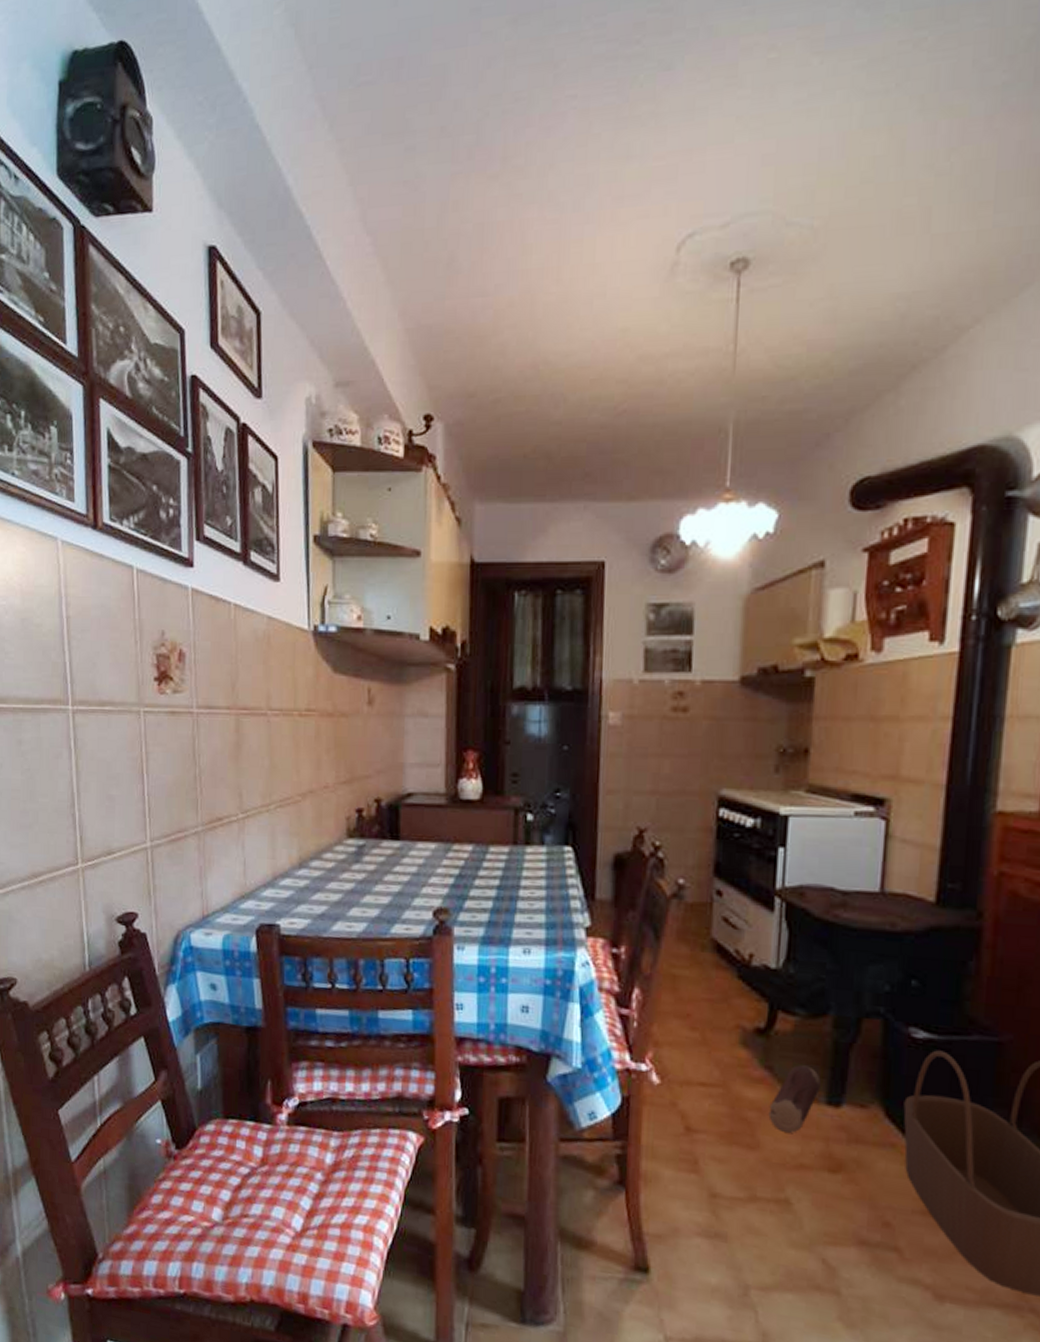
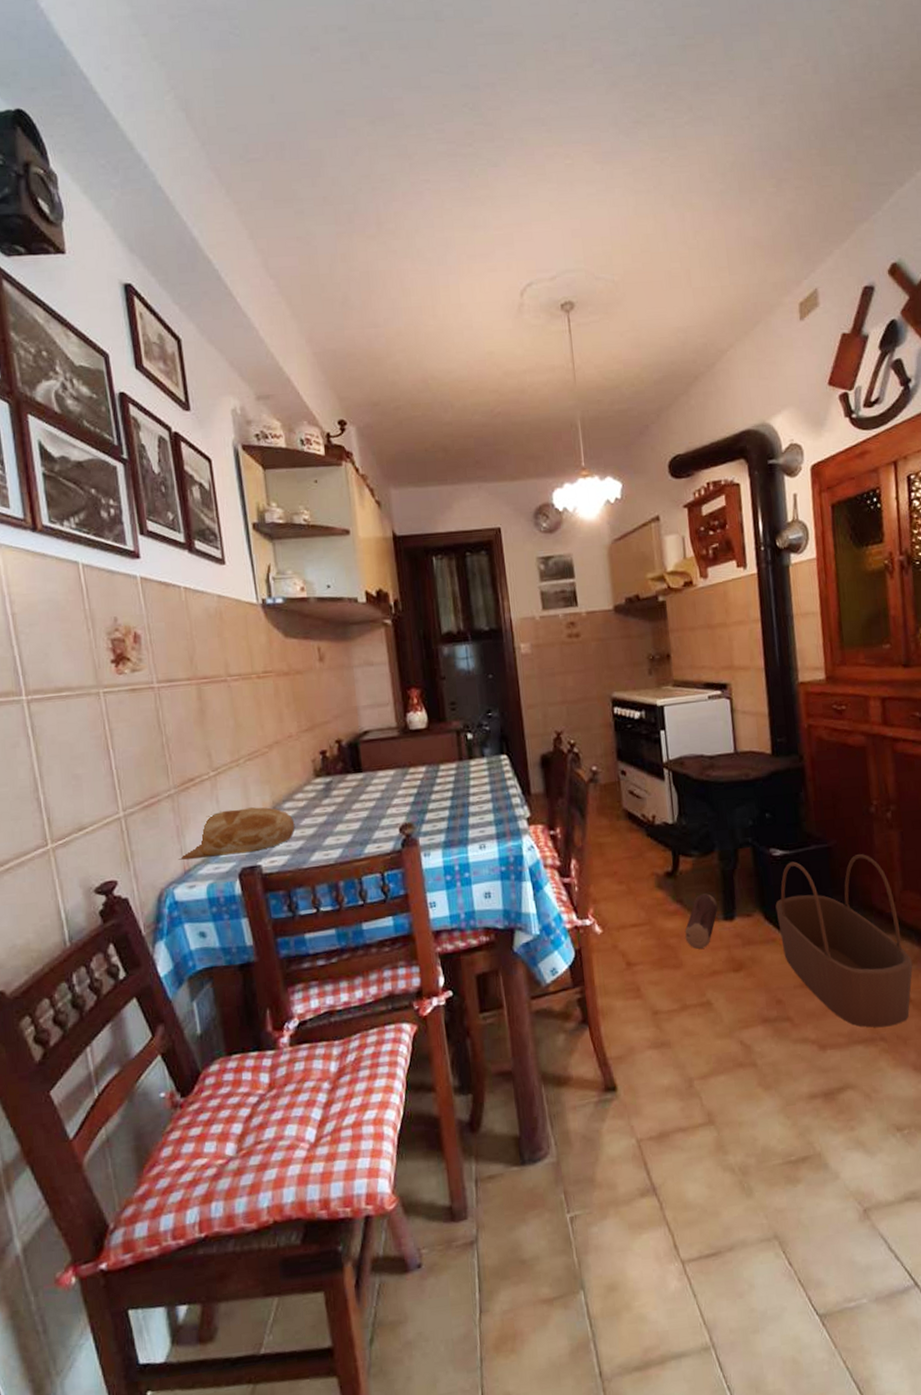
bread: none [198,858,320,909] -> present [178,807,295,861]

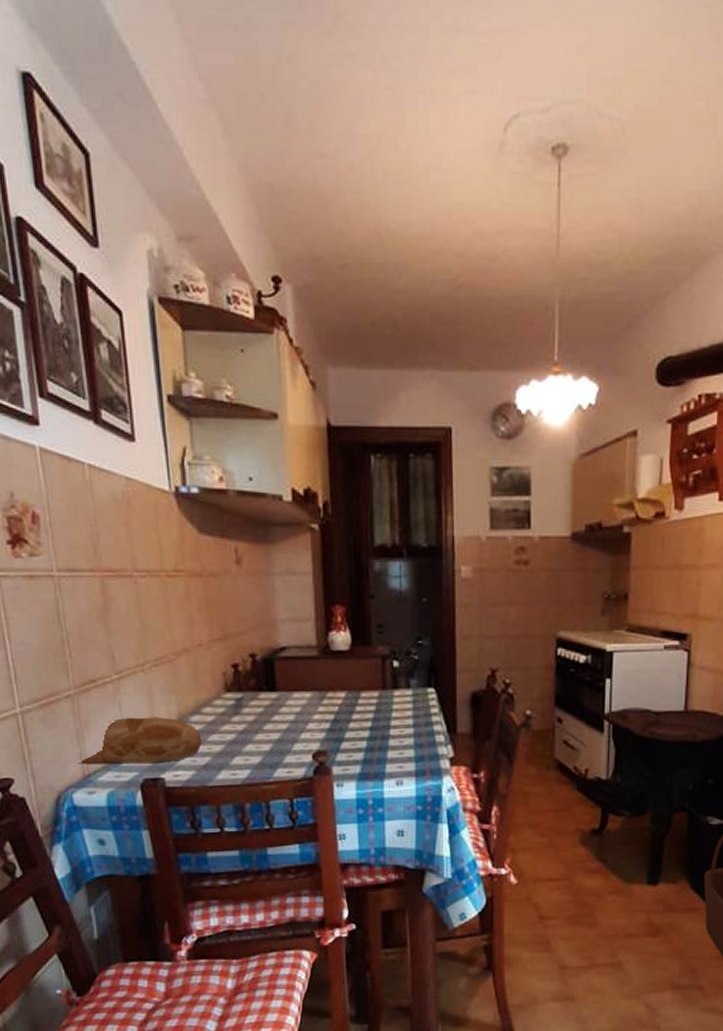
decorative log: present [684,893,718,949] -> none [603,855,643,910]

